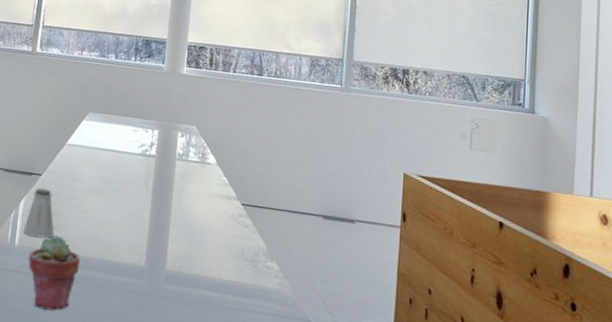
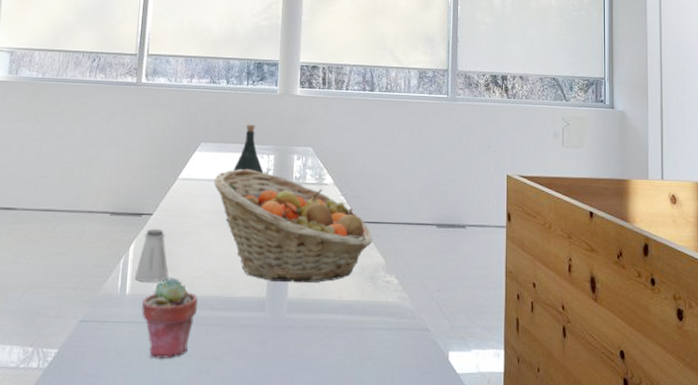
fruit basket: none [99,140,254,259] -> present [213,168,372,283]
wine bottle: none [109,98,148,191] -> present [226,124,264,223]

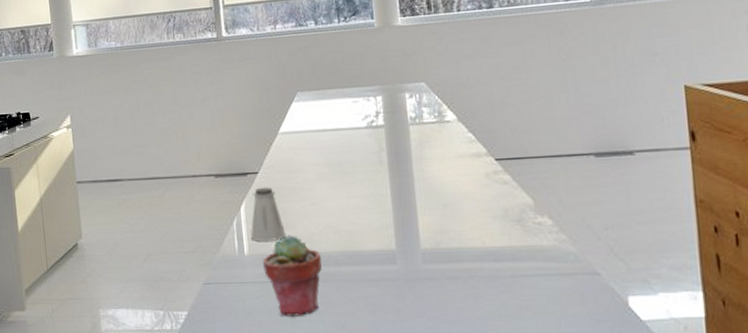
fruit basket: present [213,168,372,283] -> none [317,114,514,232]
wine bottle: present [226,124,264,223] -> none [337,65,373,175]

